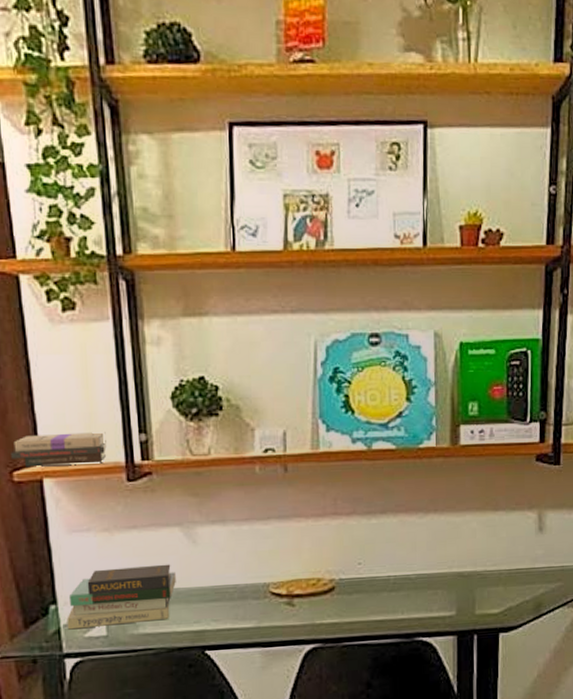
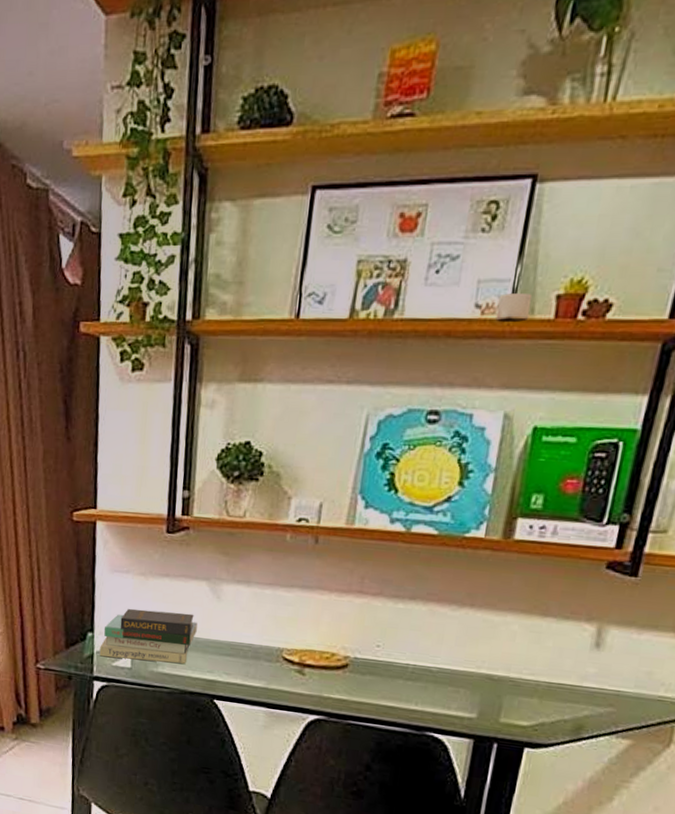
books: present [11,432,107,467] -> none [73,481,154,514]
candle: none [413,224,441,251] -> present [495,292,533,323]

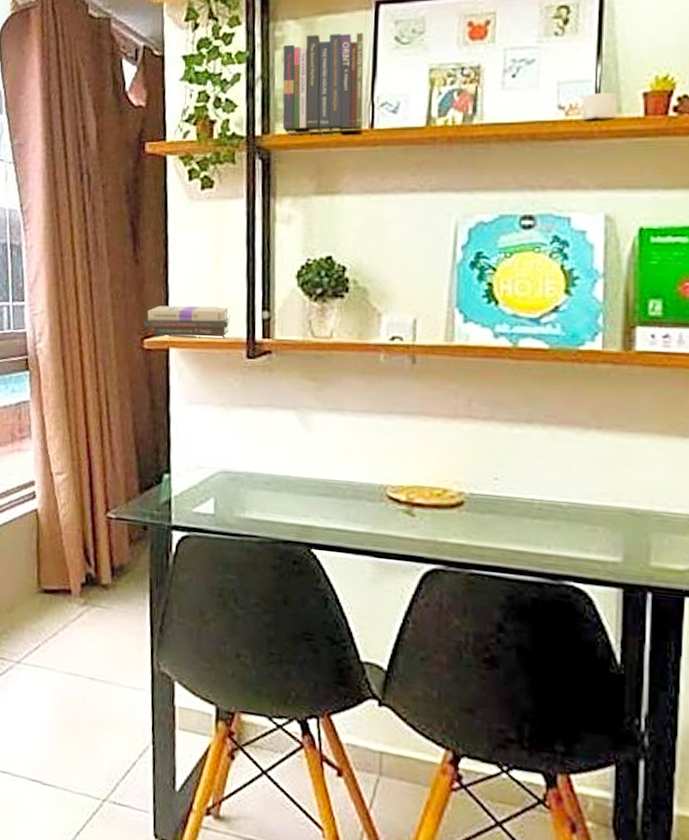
books: none [73,481,154,514] -> present [144,305,231,338]
books: present [99,608,198,664] -> none [177,445,287,507]
books: none [212,218,298,325] -> present [282,33,364,138]

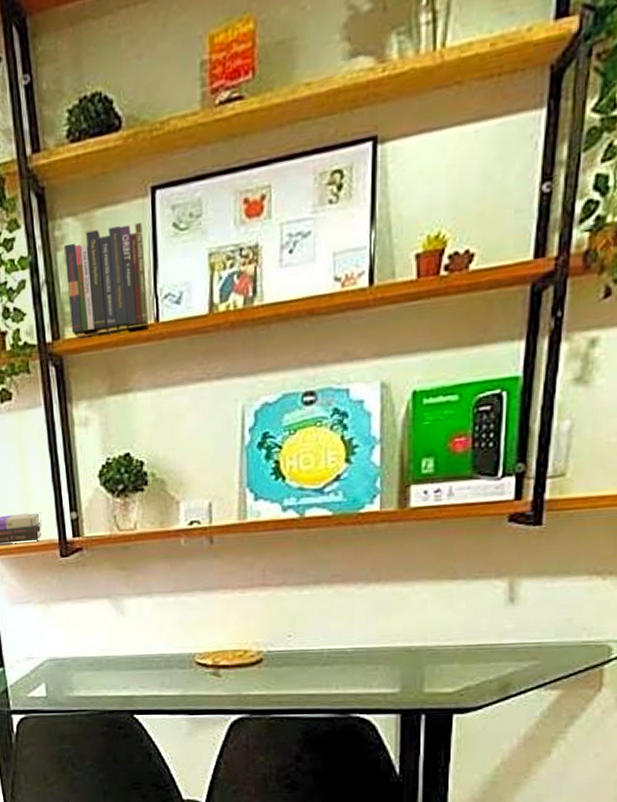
candle: present [581,92,618,123] -> none [357,257,391,292]

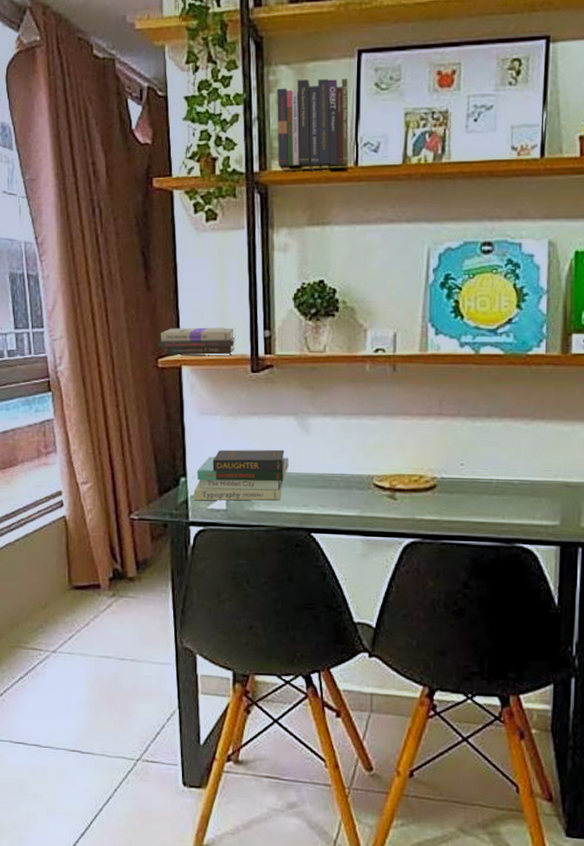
books: none [12,633,106,690] -> present [194,449,289,501]

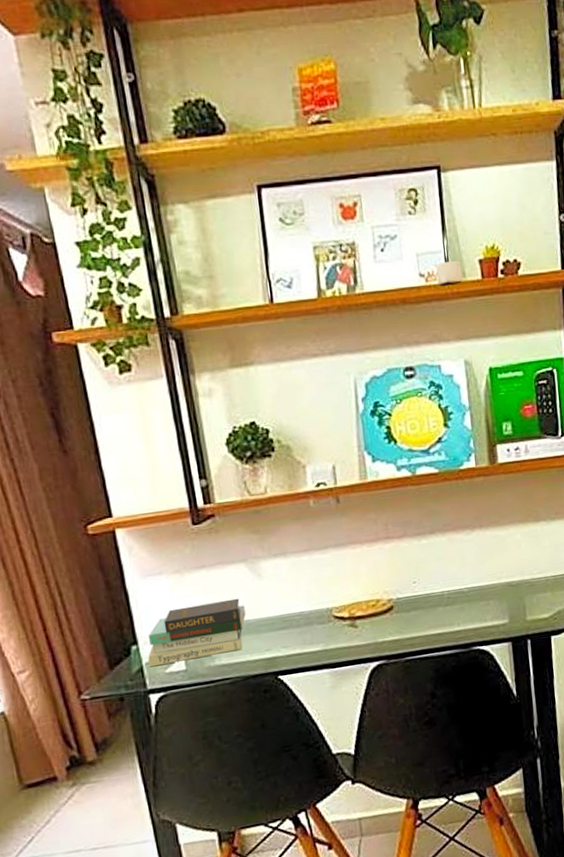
books: present [157,327,236,356] -> none [84,481,171,520]
books: present [277,79,349,174] -> none [178,215,264,317]
candle: none [530,135,559,162] -> present [436,260,463,287]

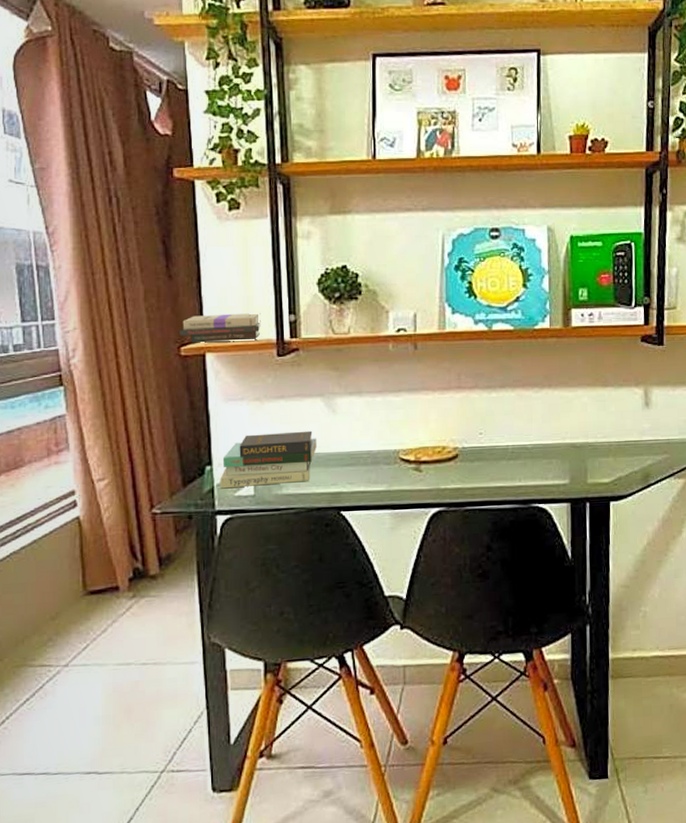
books: none [84,481,171,520] -> present [180,313,261,343]
candle: present [436,260,463,287] -> none [528,134,553,158]

